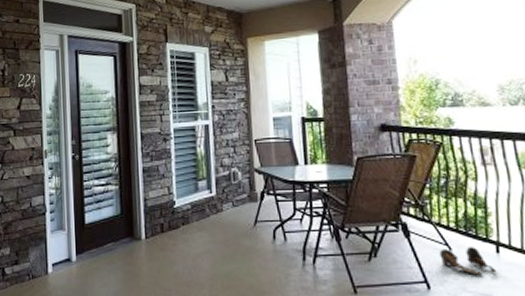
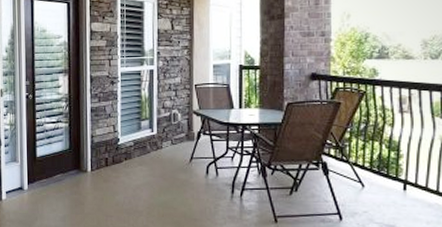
shoes: present [439,247,497,276] -> none [353,184,402,210]

